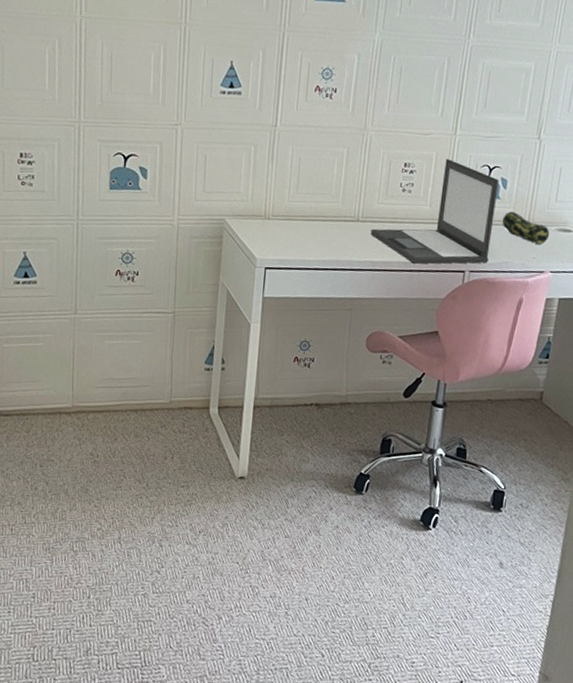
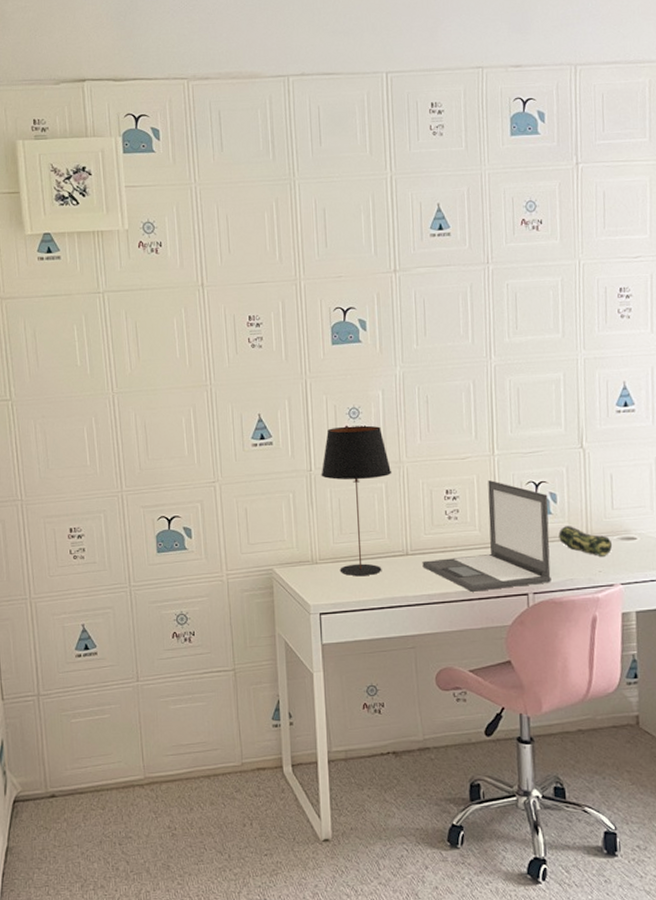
table lamp: none [285,85,356,237] -> present [321,425,392,576]

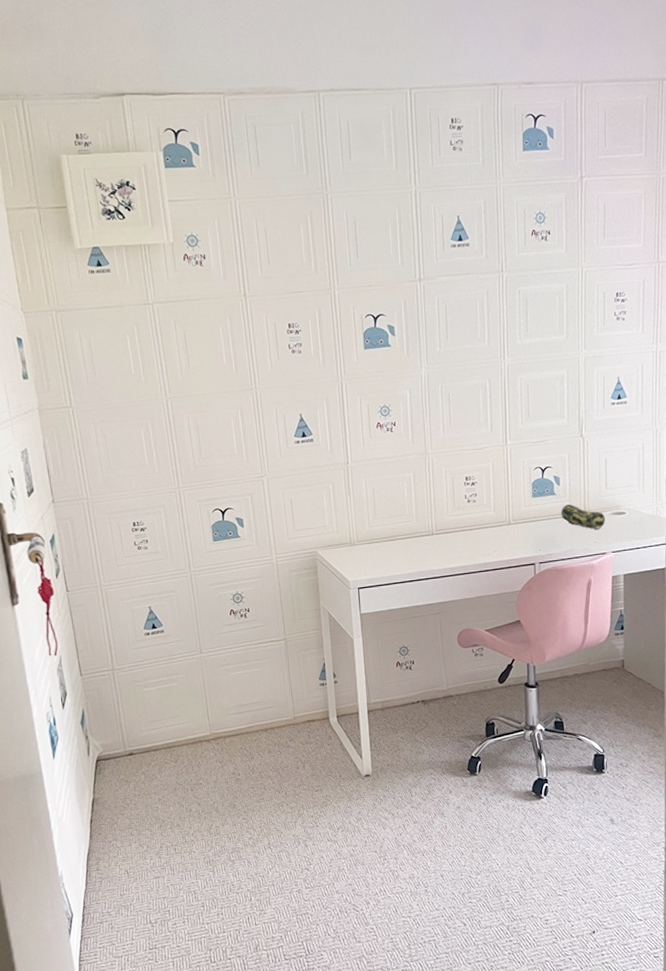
table lamp: present [321,425,392,576] -> none [357,421,419,554]
laptop: present [422,479,551,592] -> none [445,466,554,564]

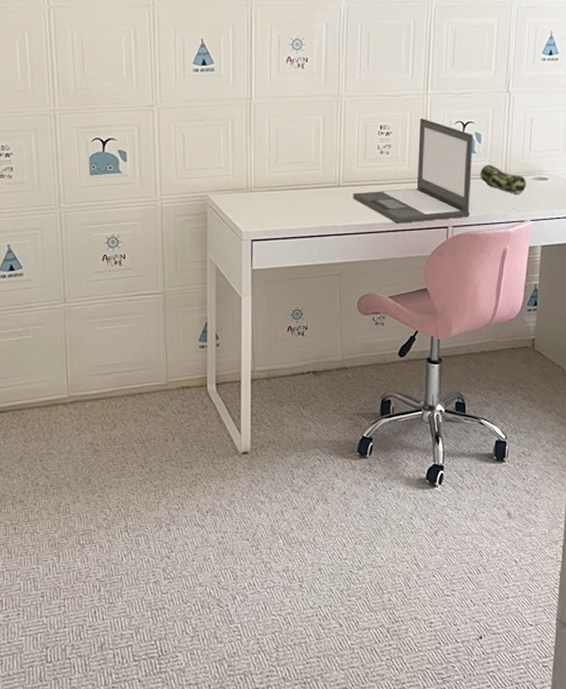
laptop: none [445,466,554,564] -> present [353,117,473,223]

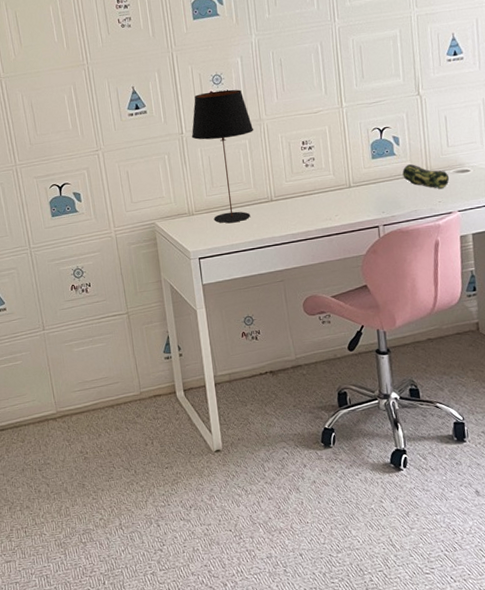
table lamp: none [261,57,331,204] -> present [191,89,254,223]
laptop: present [353,117,473,223] -> none [285,129,398,229]

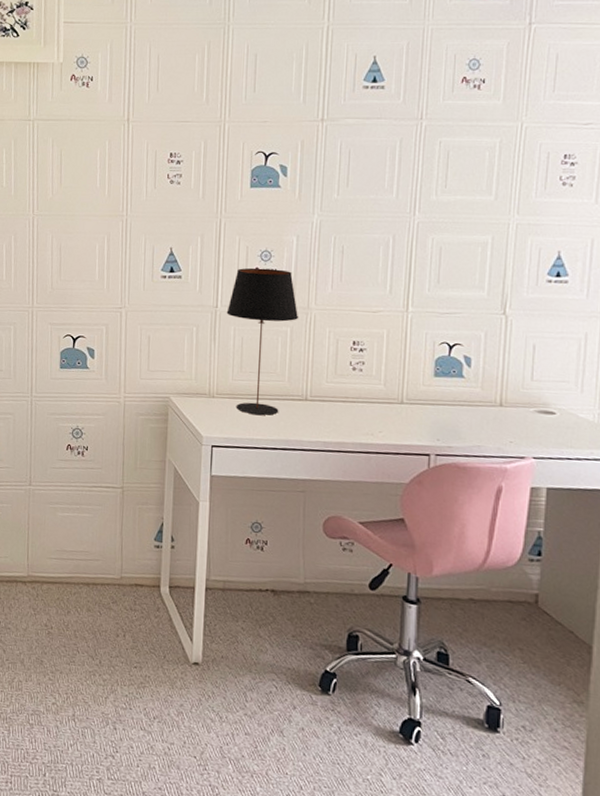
pencil case: present [402,164,450,189] -> none [469,391,528,428]

